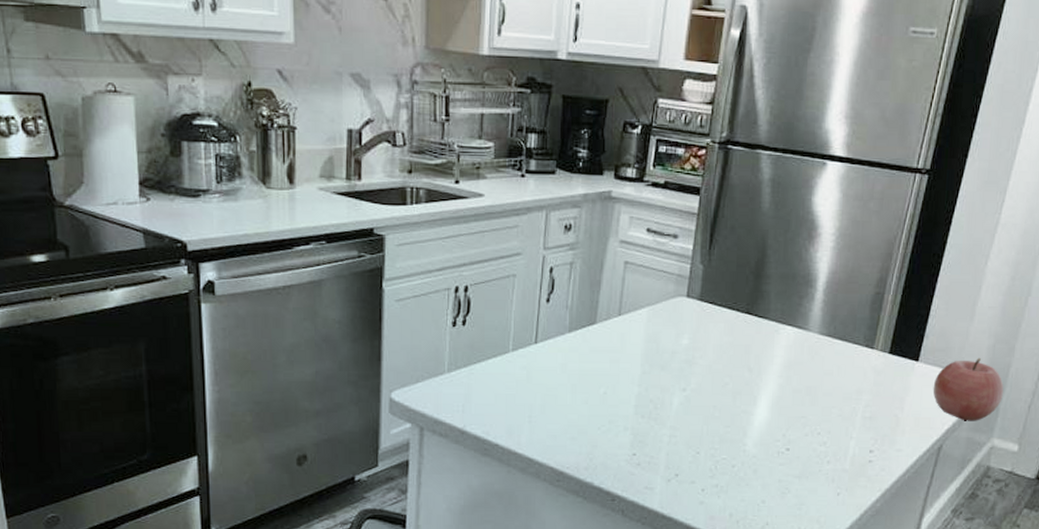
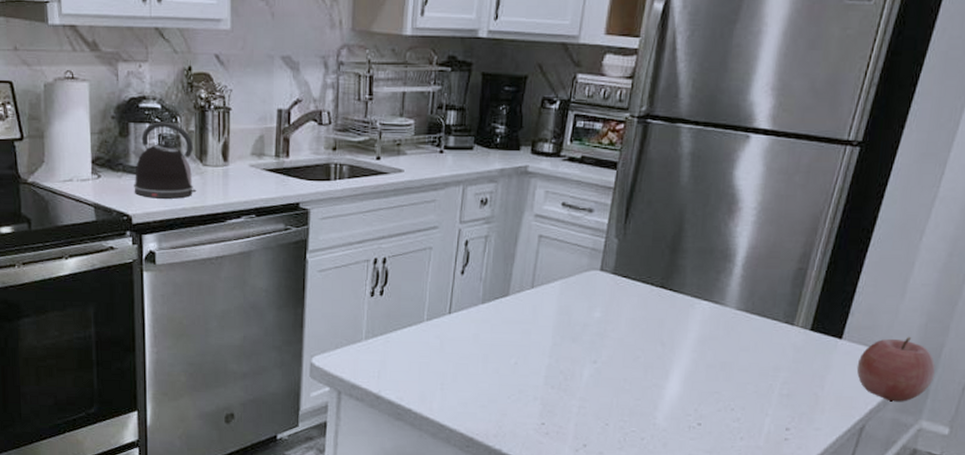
kettle: none [184,140,260,224] -> present [131,122,197,199]

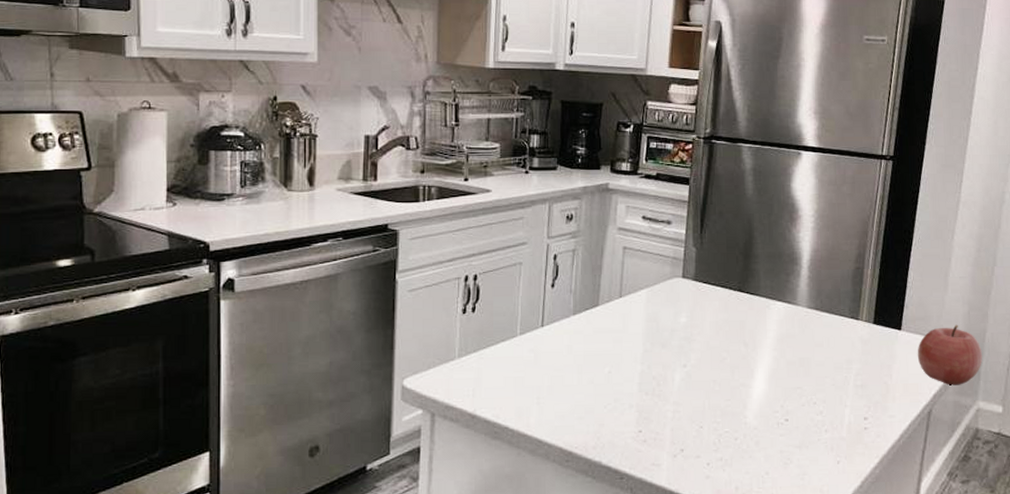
kettle: present [131,122,197,199] -> none [210,149,281,225]

